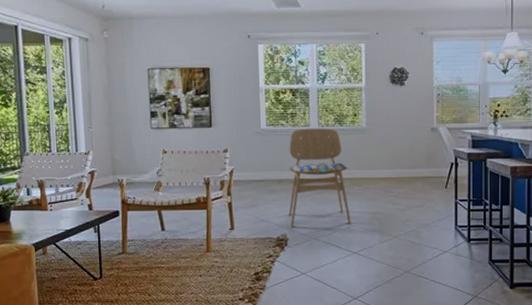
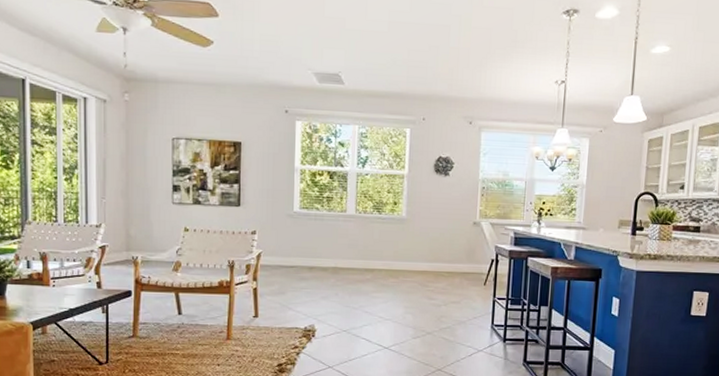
dining chair: present [288,128,351,228] -> none [318,214,385,319]

